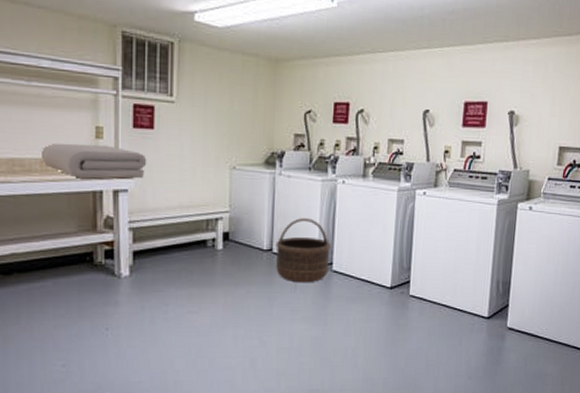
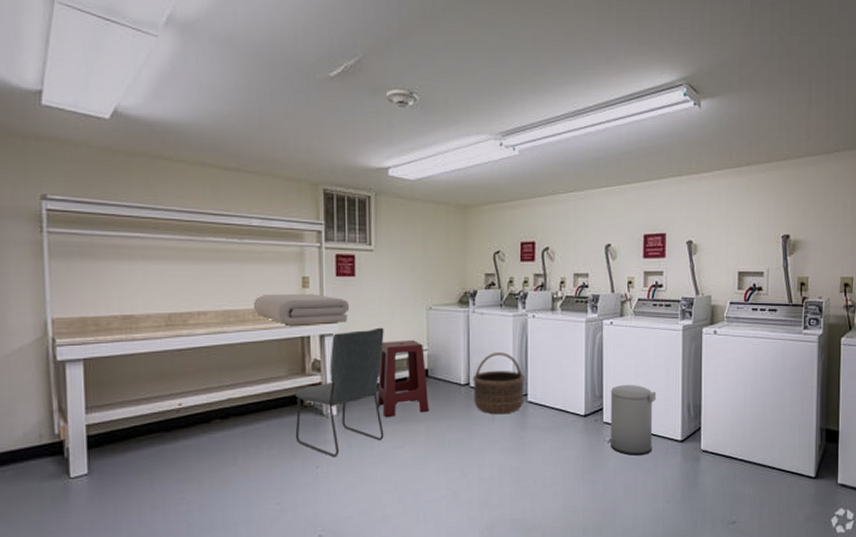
chair: none [84,185,183,320] -> present [295,327,384,458]
stool: none [173,200,229,281] -> present [377,340,429,418]
pedal bin: none [408,257,466,330] -> present [603,384,657,456]

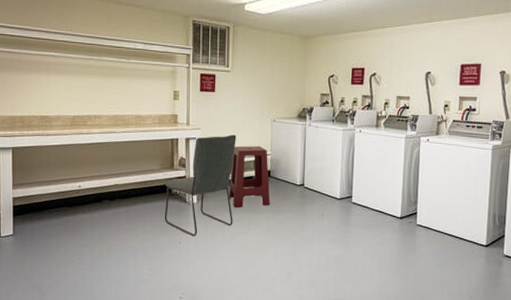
towel: present [252,293,350,326] -> none [135,103,210,130]
basket: present [472,352,525,415] -> none [306,160,350,212]
pedal bin: present [603,384,657,456] -> none [416,193,466,255]

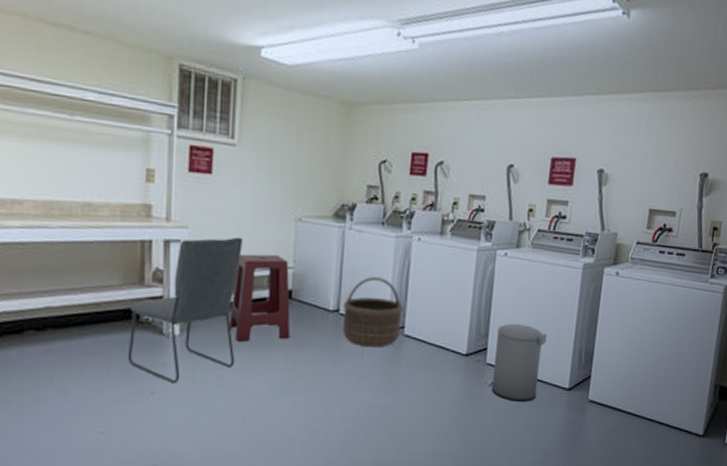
basket: none [306,160,350,212] -> present [342,277,403,348]
pedal bin: none [416,193,466,255] -> present [484,323,548,402]

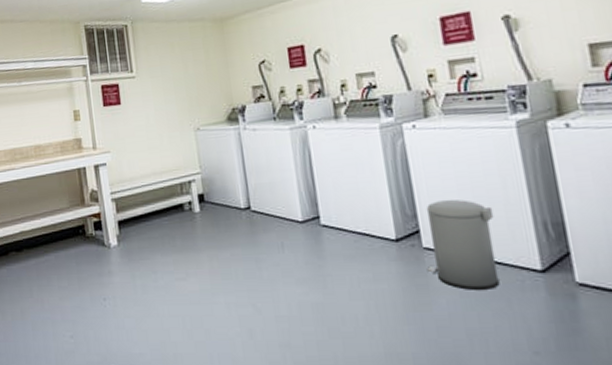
chair: present [127,237,243,384] -> none [78,153,167,290]
stool: present [228,254,291,343] -> none [153,164,210,248]
basket: present [342,277,403,348] -> none [253,170,317,241]

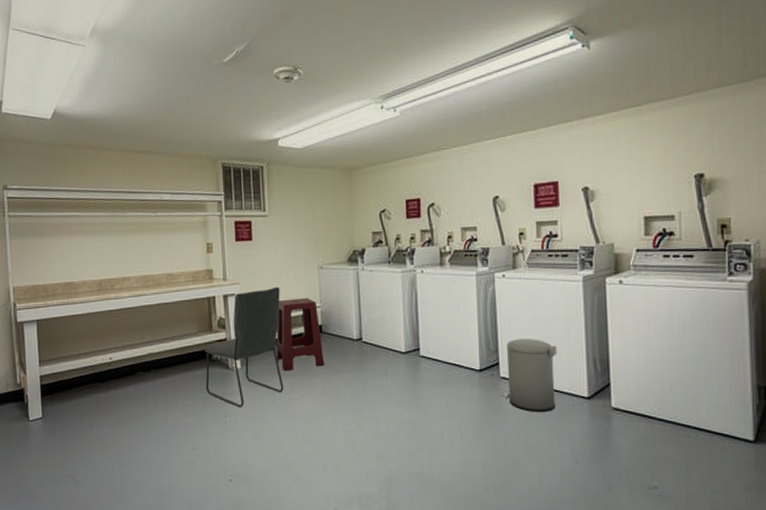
chair: none [78,153,167,290] -> present [205,287,284,408]
stool: none [153,164,210,248] -> present [276,298,325,372]

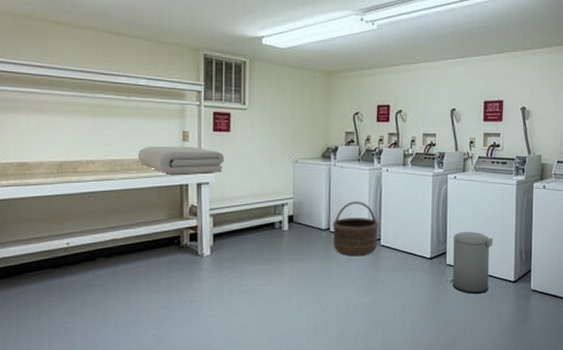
towel: none [166,257,249,288] -> present [137,145,225,175]
chair: present [205,287,284,408] -> none [172,177,255,293]
stool: present [276,298,325,372] -> none [247,190,294,258]
basket: none [364,308,417,369] -> present [332,201,378,257]

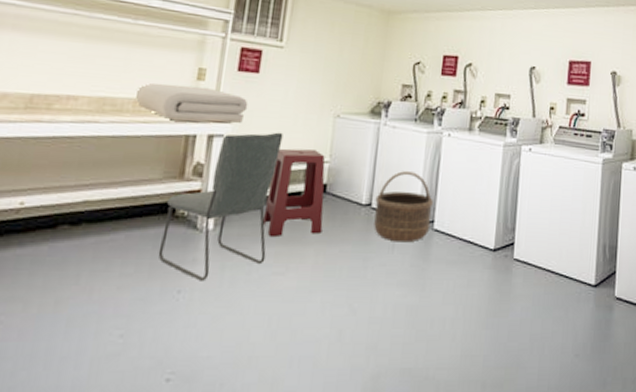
chair: none [172,177,255,293] -> present [158,132,283,281]
stool: none [247,190,294,258] -> present [262,148,326,238]
pedal bin: present [446,231,493,294] -> none [512,217,572,299]

